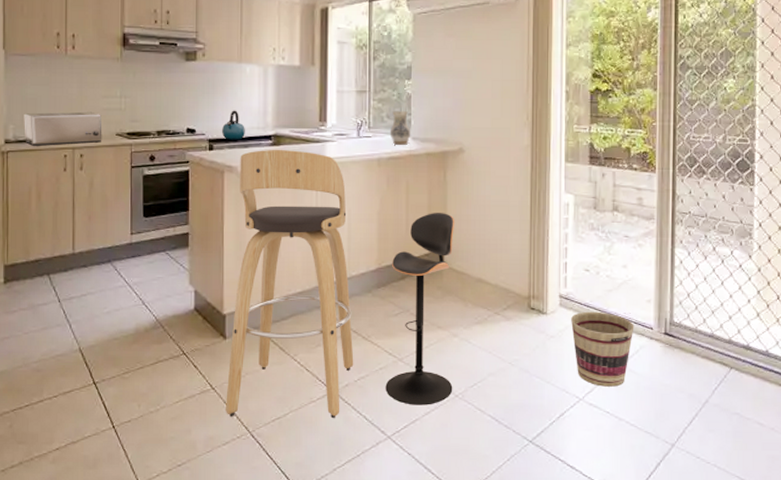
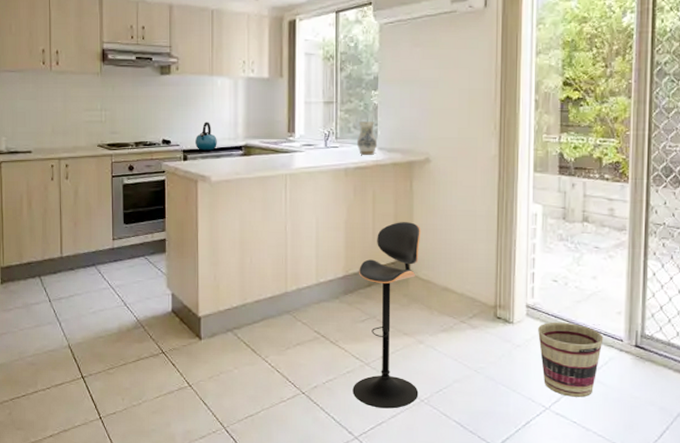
toaster: present [24,111,102,147] -> none [14,124,85,158]
bar stool: present [226,149,354,418] -> none [202,159,322,417]

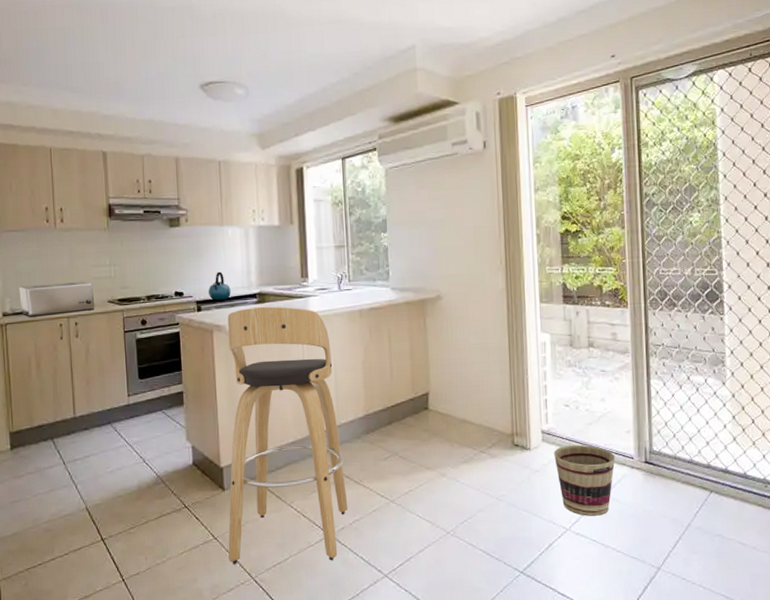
toaster: none [14,124,85,158] -> present [19,281,95,318]
bar stool: none [202,159,322,417] -> present [227,306,348,564]
bar stool: present [352,222,421,409] -> none [378,358,444,544]
ceramic pitcher: present [356,121,378,156] -> none [369,263,390,297]

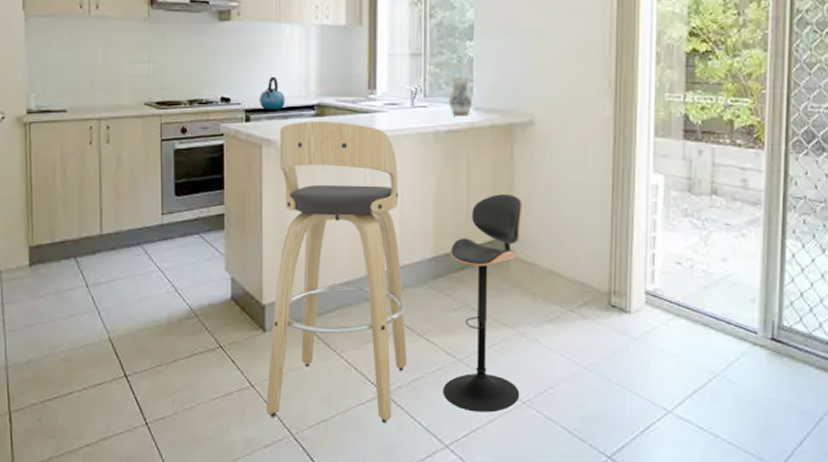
toaster: present [19,281,95,318] -> none [46,78,130,118]
ceramic pitcher: none [369,263,390,297] -> present [448,77,473,117]
bar stool: none [378,358,444,544] -> present [443,194,524,412]
basket: present [554,444,616,516] -> none [659,311,735,399]

